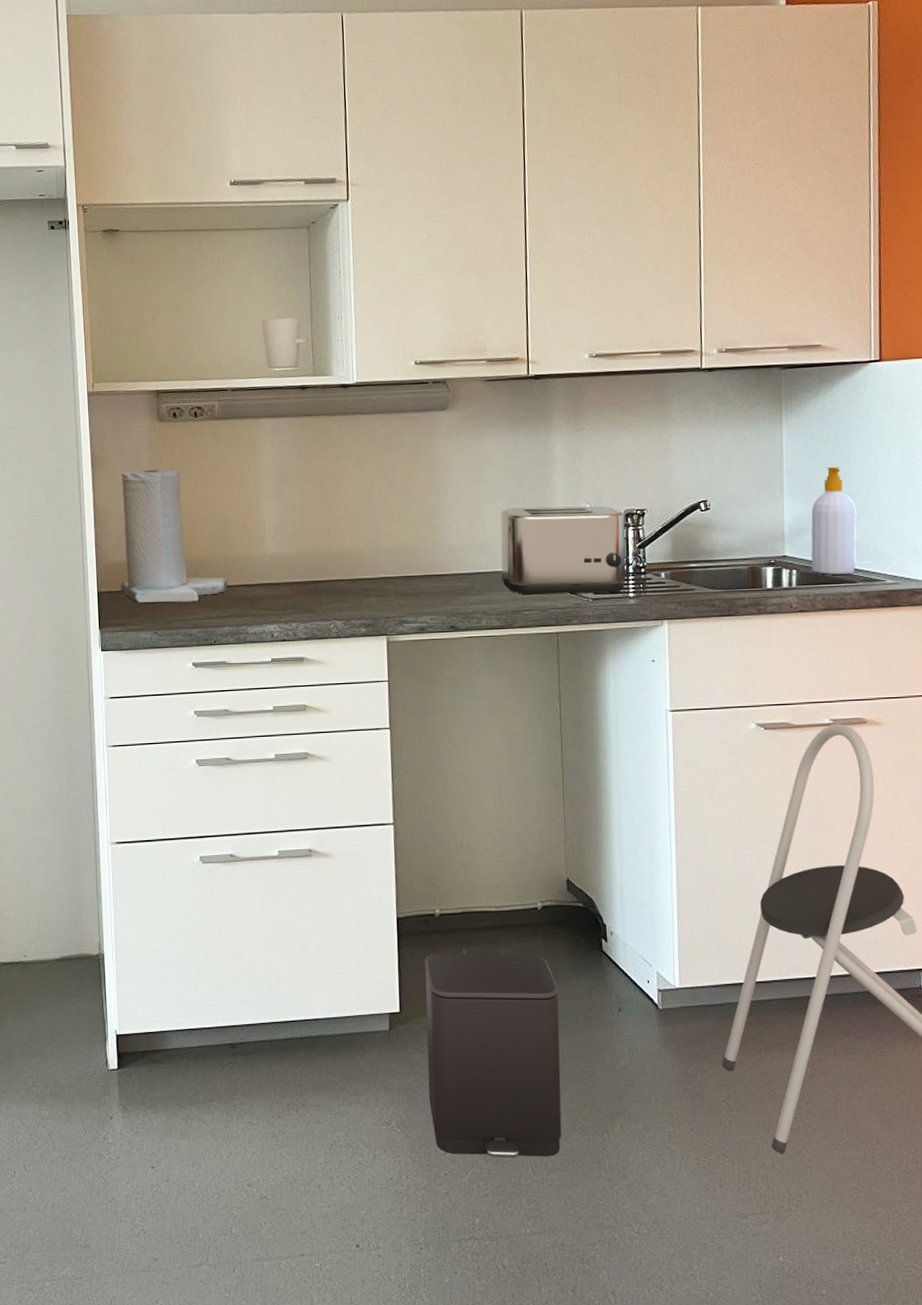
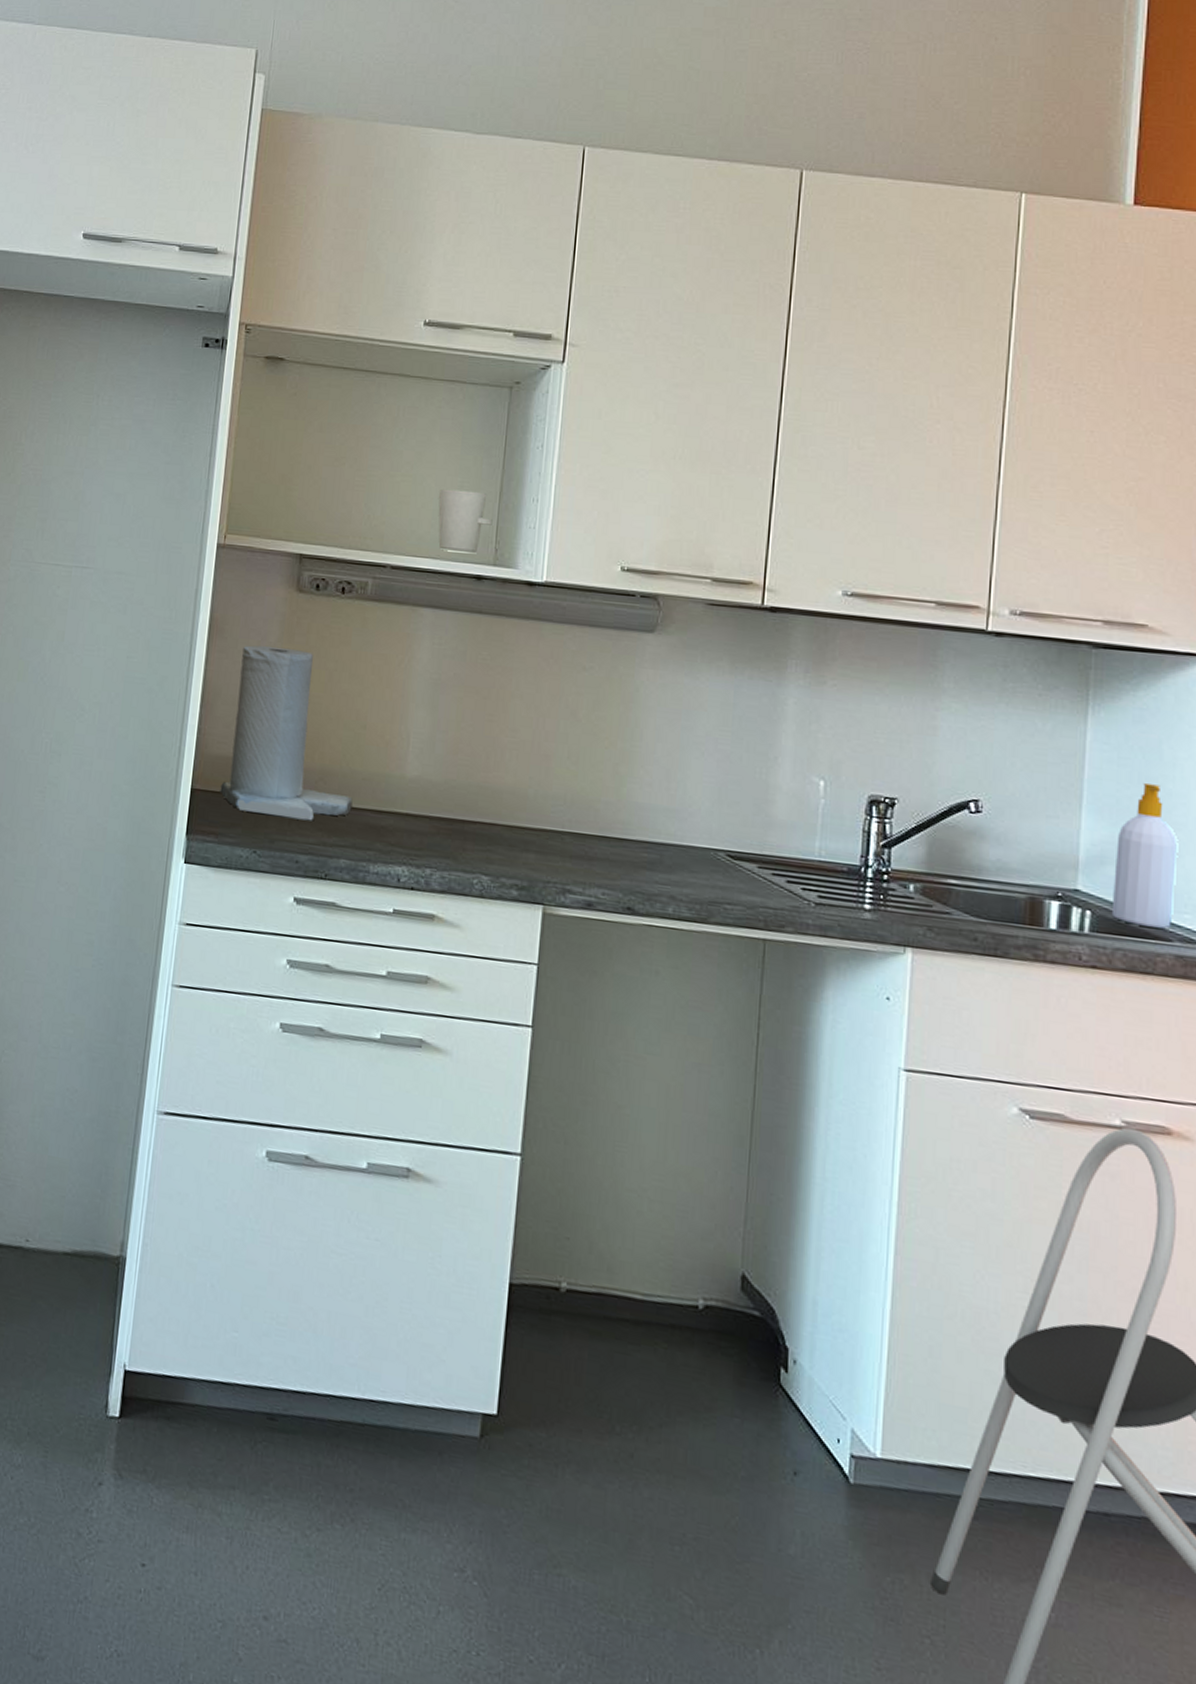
pedal bin: present [425,947,562,1158] -> none [521,1342,715,1666]
toaster: present [500,505,632,595] -> none [700,768,876,902]

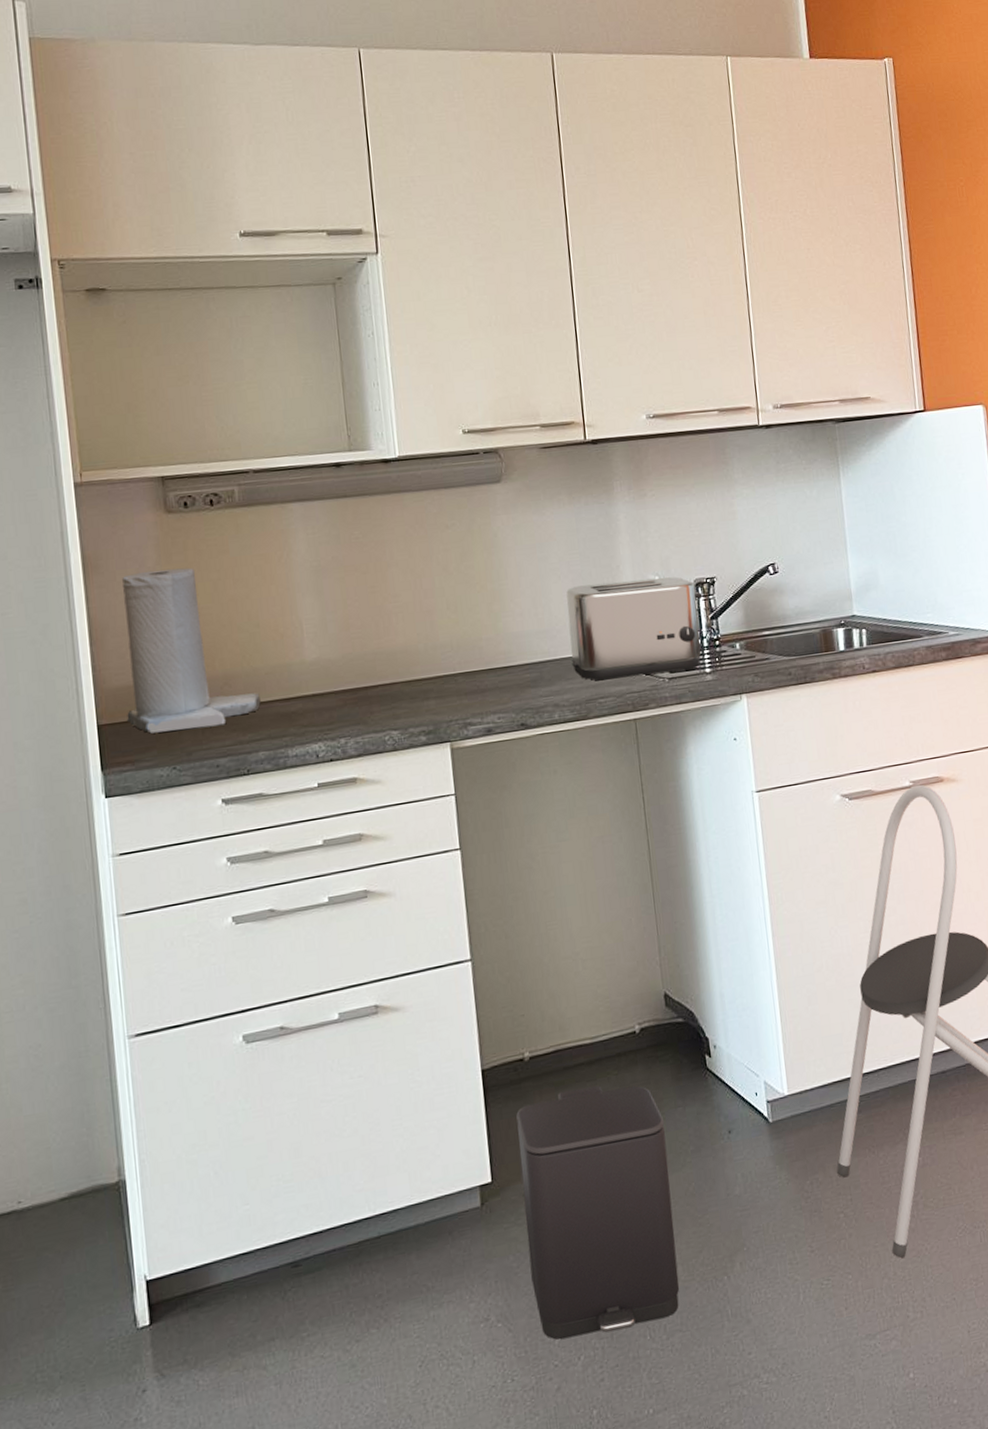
cup: present [438,488,493,553] -> none [286,385,341,446]
pedal bin: none [521,1342,715,1666] -> present [516,1085,680,1340]
toaster: none [700,768,876,902] -> present [566,577,703,681]
soap bottle: present [1111,783,1177,929] -> none [875,520,920,632]

